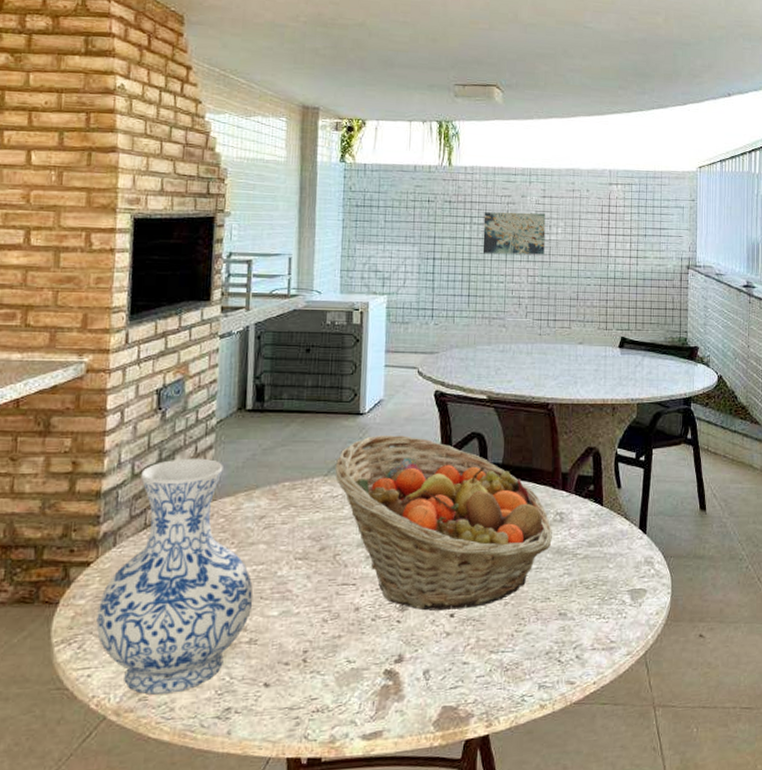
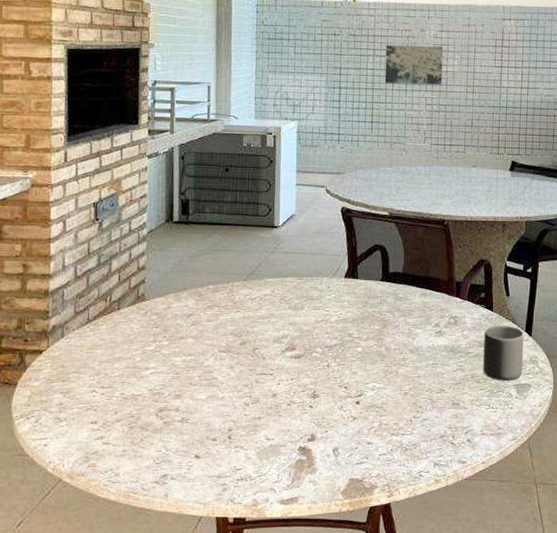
vase: present [96,458,254,695] -> none [50,263,184,462]
fruit basket: present [334,434,552,611] -> none [253,245,447,398]
mug: none [593,521,638,586] -> present [483,325,524,381]

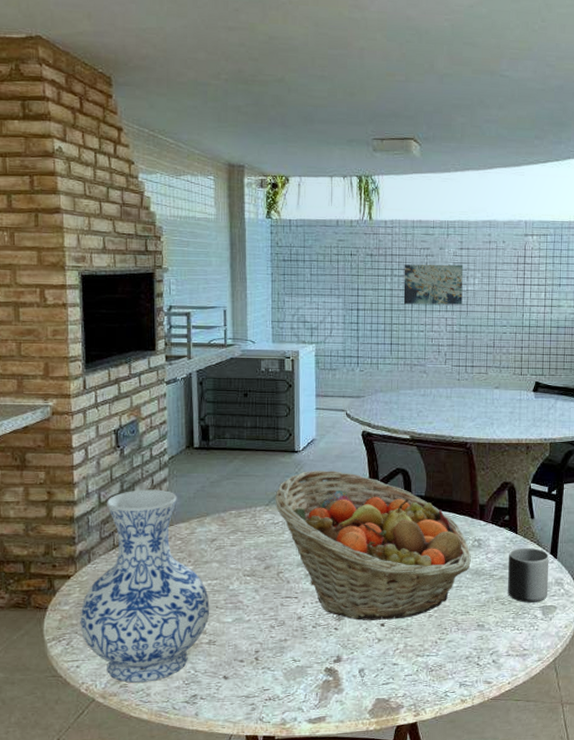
vase: none [50,263,184,462] -> present [80,489,210,683]
fruit basket: none [253,245,447,398] -> present [275,470,471,620]

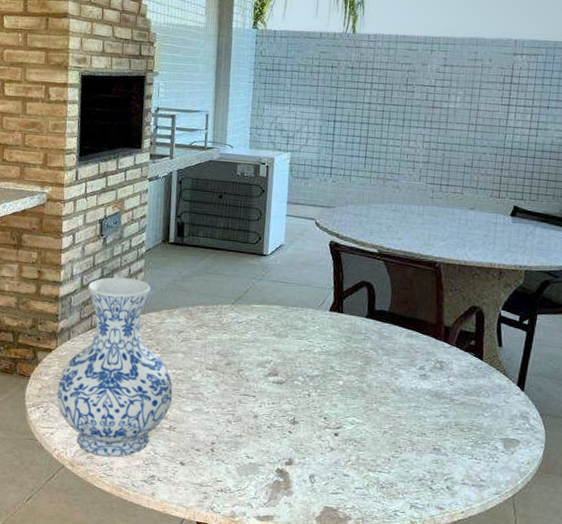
fruit basket: present [275,470,471,620] -> none [240,274,432,431]
wall art: present [403,264,463,305] -> none [381,79,446,122]
mug: present [508,547,550,603] -> none [468,375,516,434]

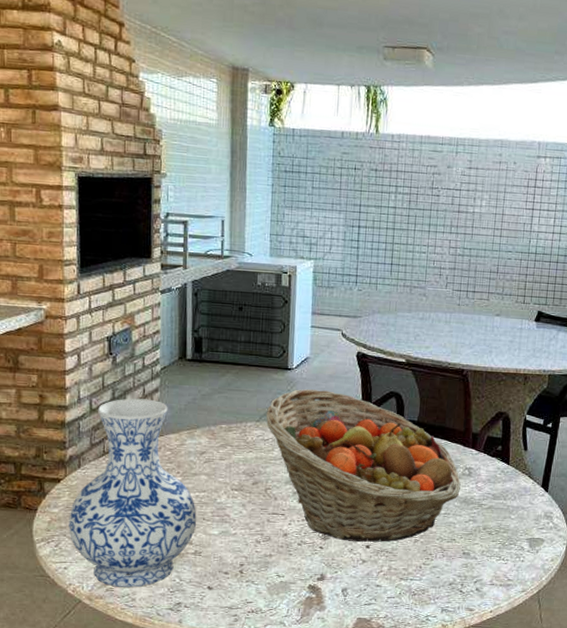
fruit basket: none [240,274,432,431] -> present [265,388,461,542]

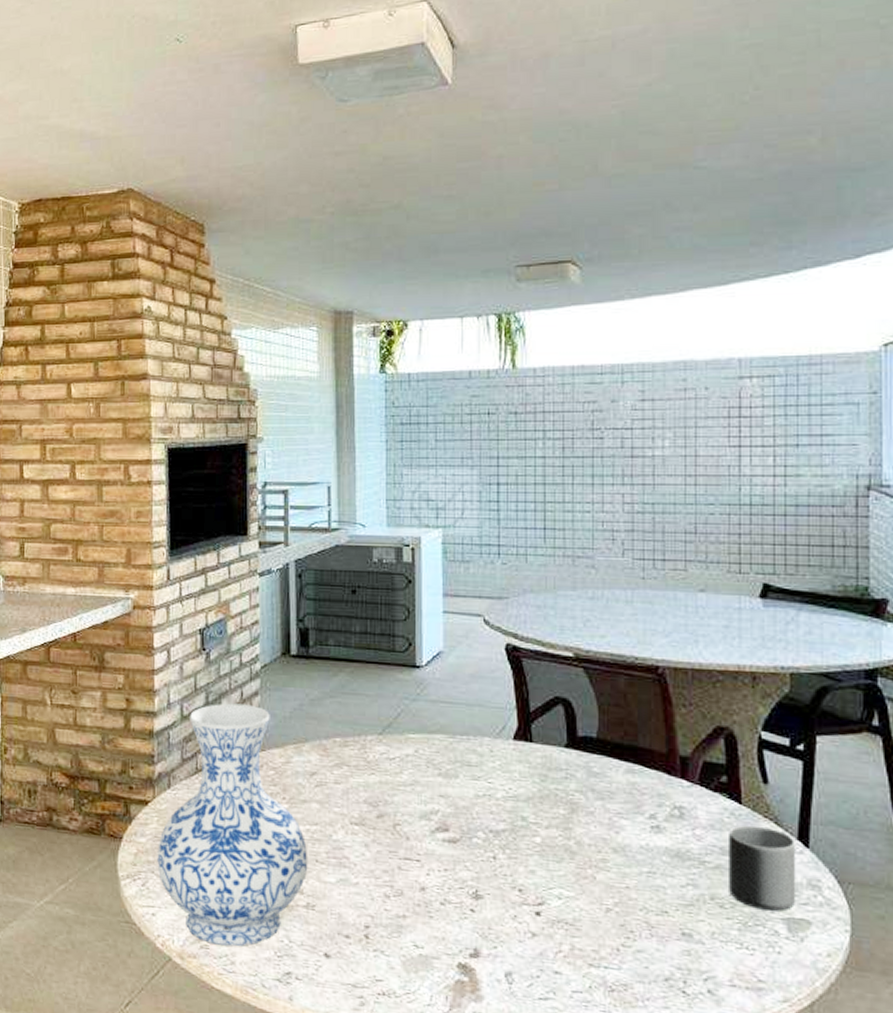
fruit basket: present [265,388,461,542] -> none [390,692,669,909]
mug: none [495,478,540,534] -> present [729,825,796,911]

